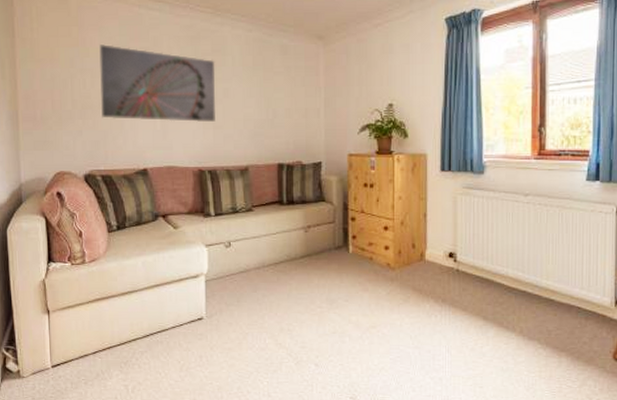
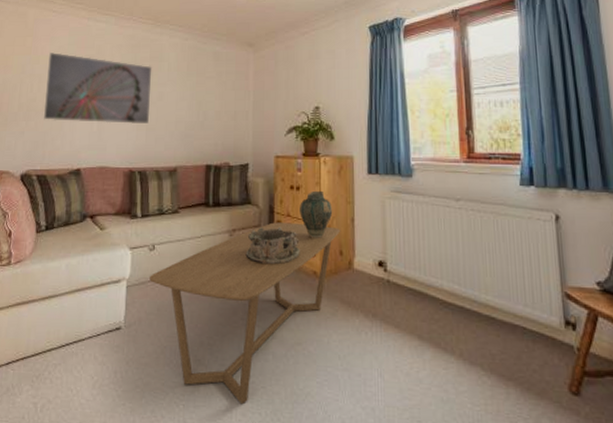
coffee table: none [227,218,414,380] -> present [149,222,341,405]
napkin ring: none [321,224,375,258] -> present [245,227,301,265]
vase: none [373,187,406,233] -> present [300,190,333,238]

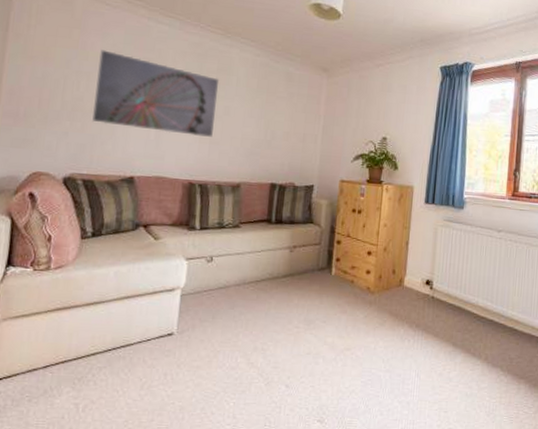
coffee table: present [149,222,341,405] -> none [206,241,396,402]
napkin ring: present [245,227,301,265] -> none [304,245,357,280]
vase: present [300,190,333,238] -> none [359,215,390,258]

